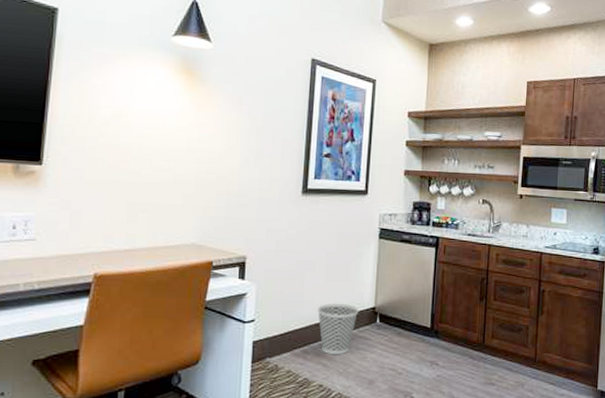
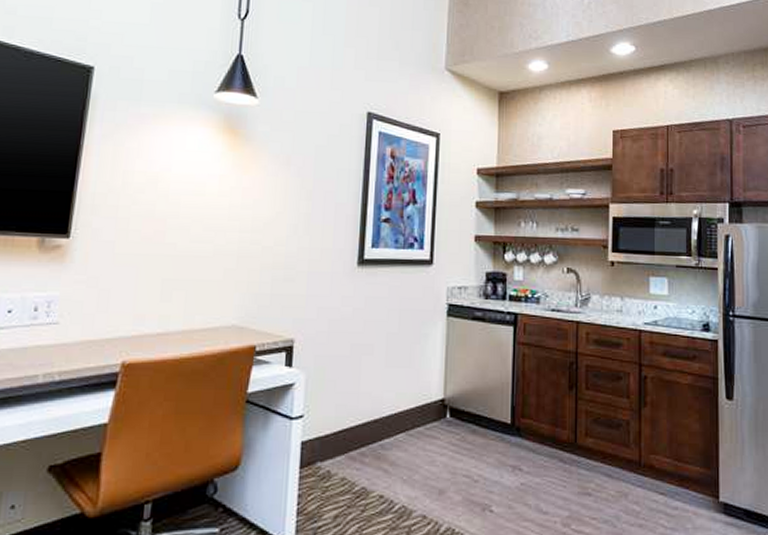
wastebasket: present [317,304,359,355] -> none [376,395,426,458]

